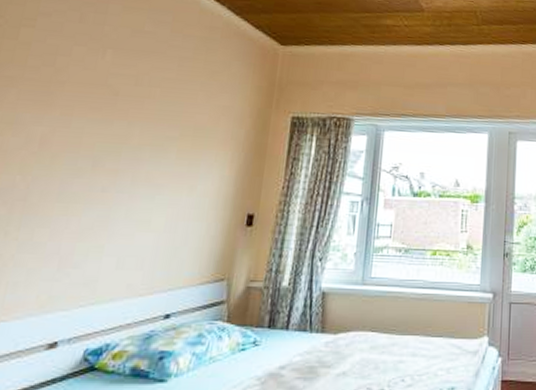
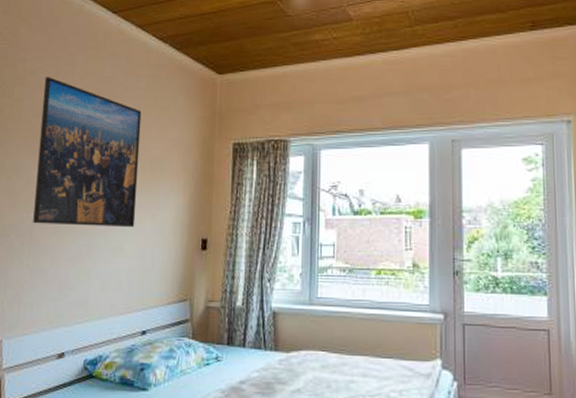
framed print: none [29,22,187,199] -> present [33,77,142,228]

